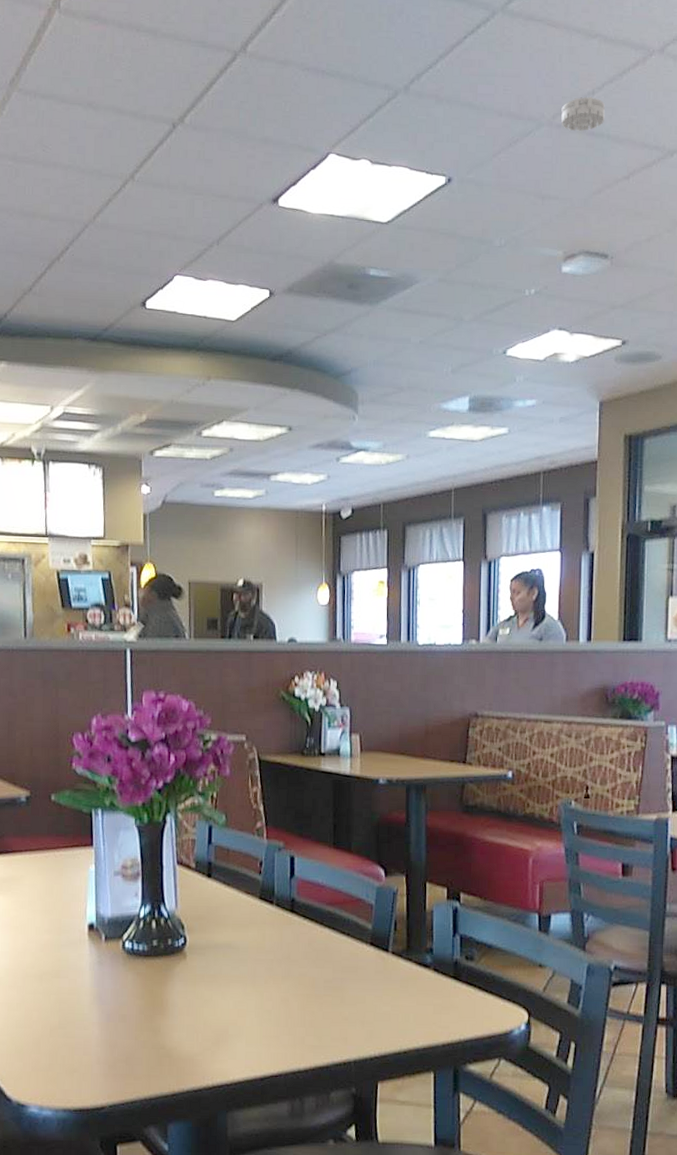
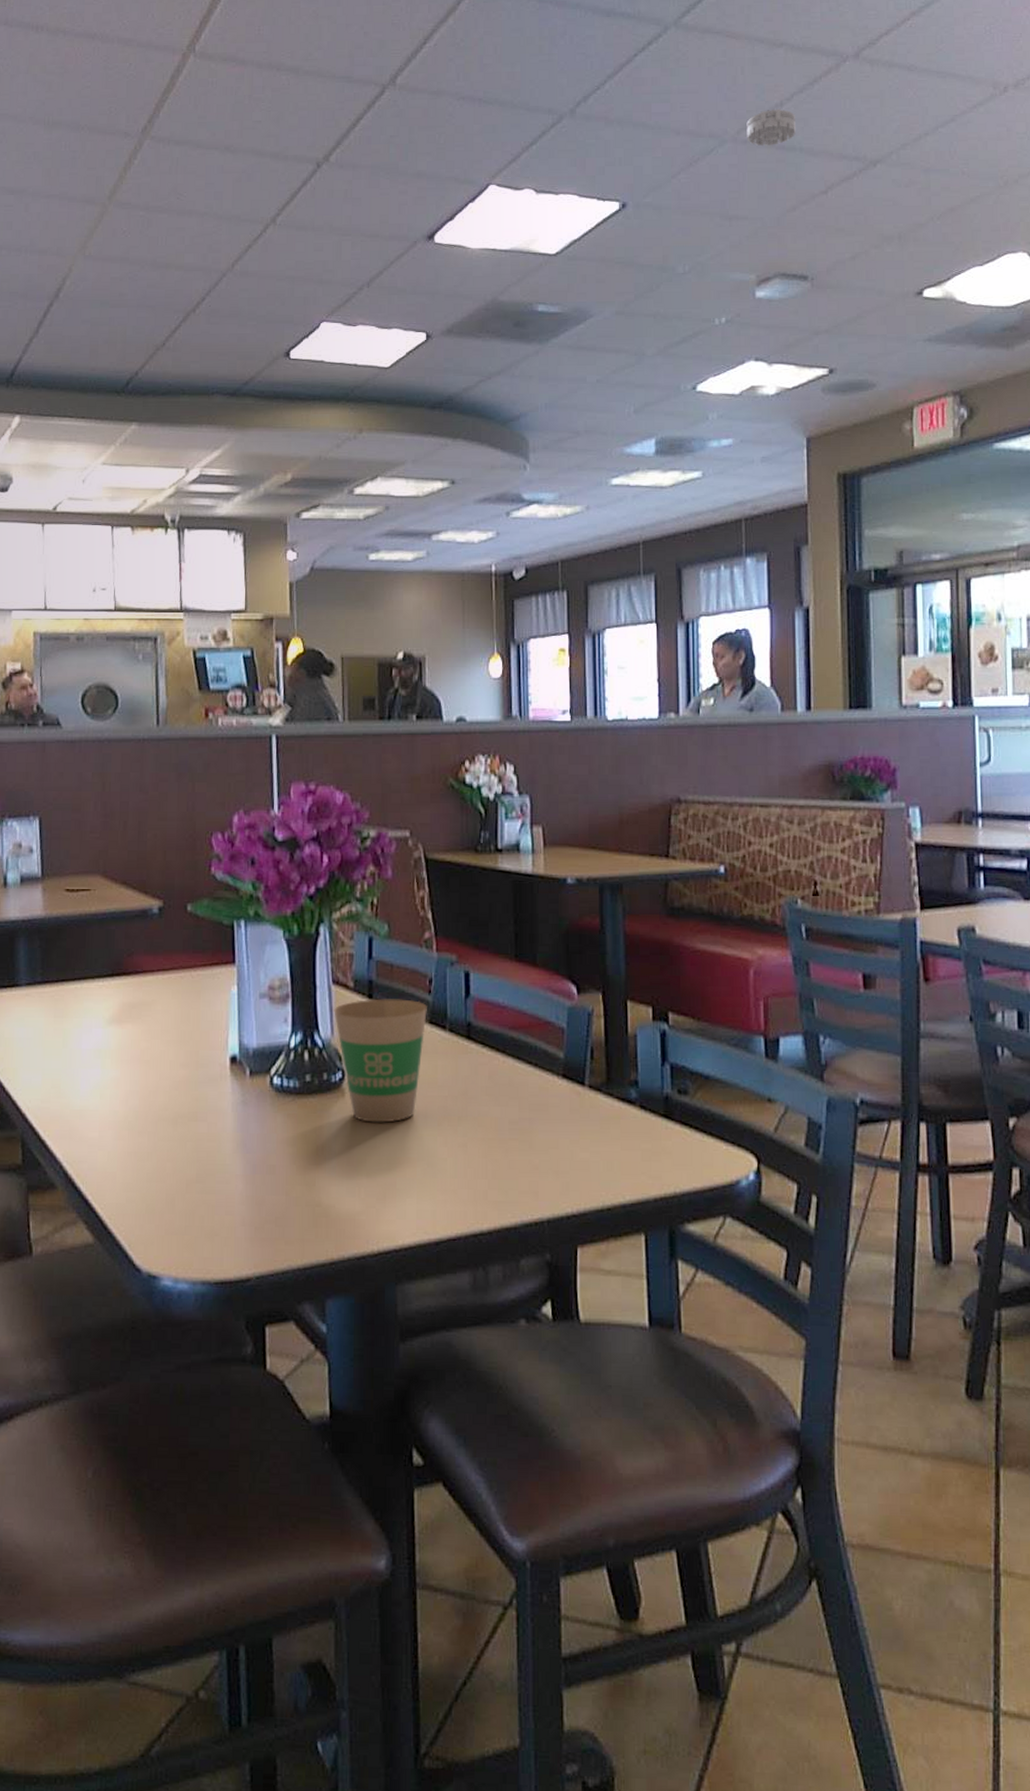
paper cup: none [178,877,258,981] -> present [334,999,427,1123]

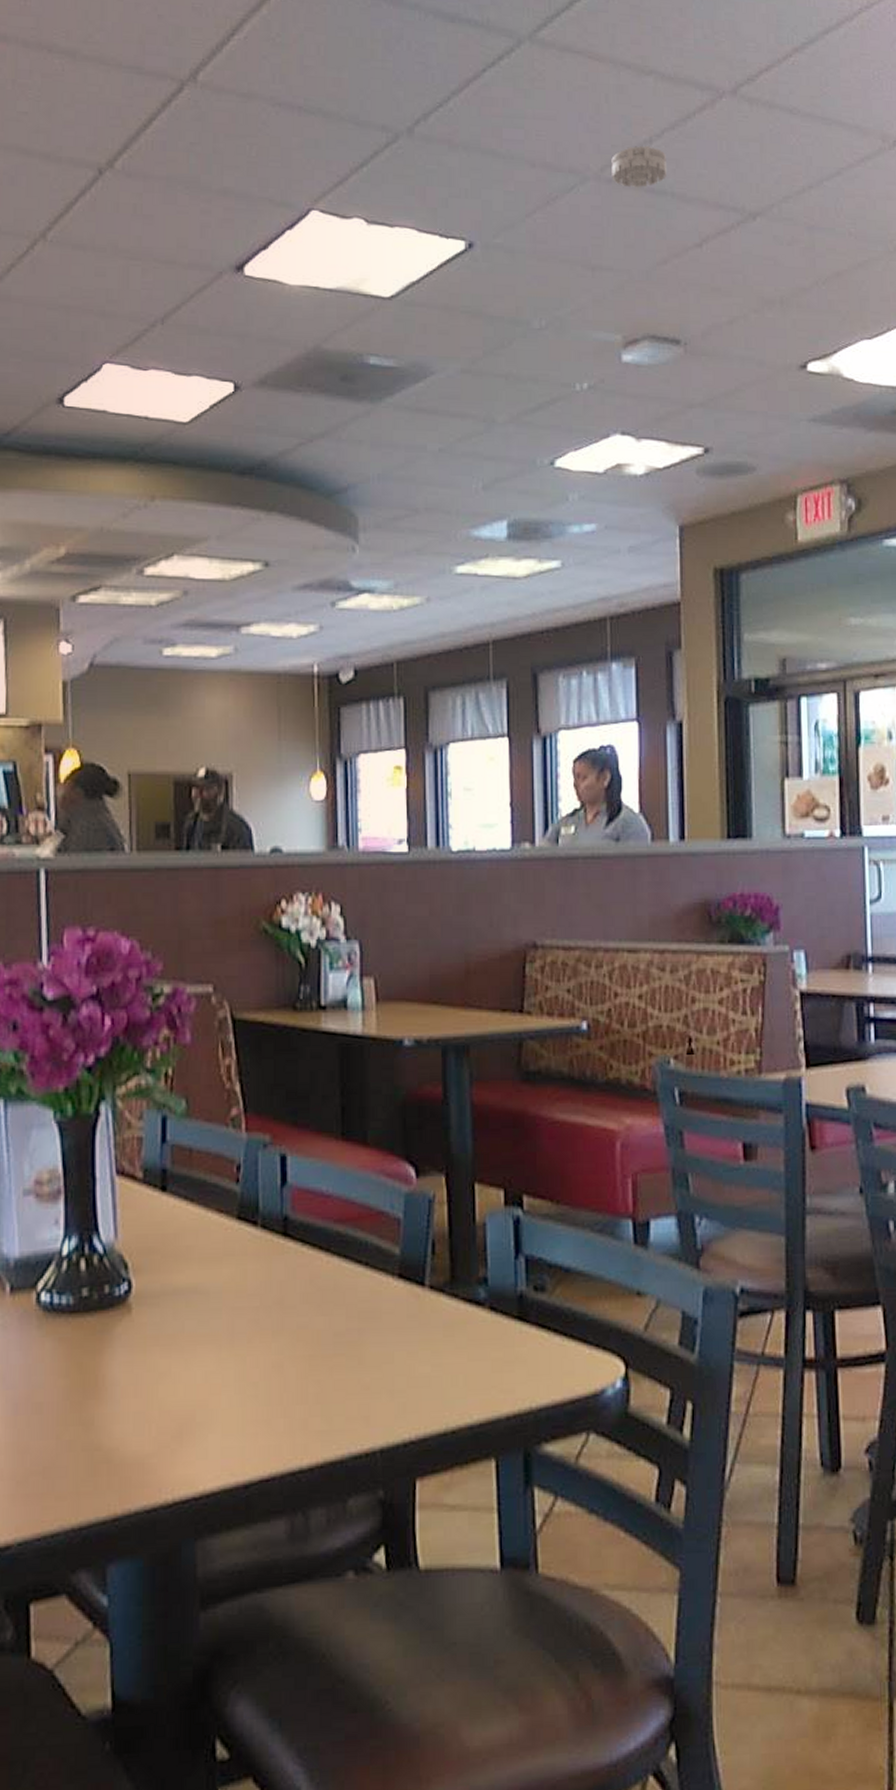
paper cup: present [334,999,427,1123] -> none [118,1190,234,1343]

